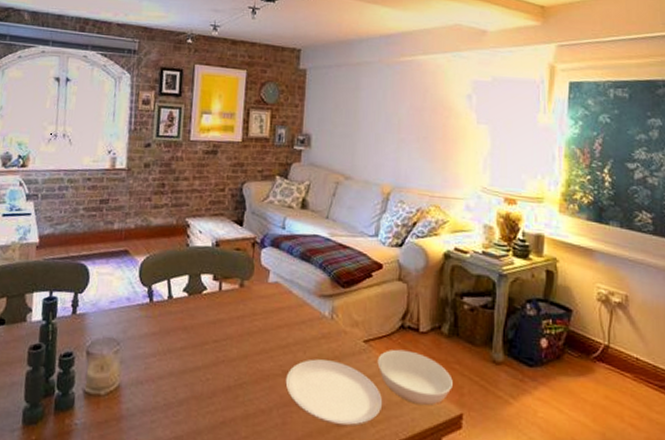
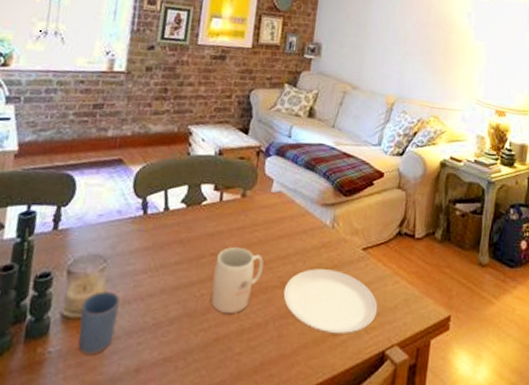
mug: none [99,371,133,429] -> present [78,291,120,355]
mug: none [215,334,264,399] -> present [210,246,264,314]
bowl: present [377,349,453,406] -> none [374,255,443,310]

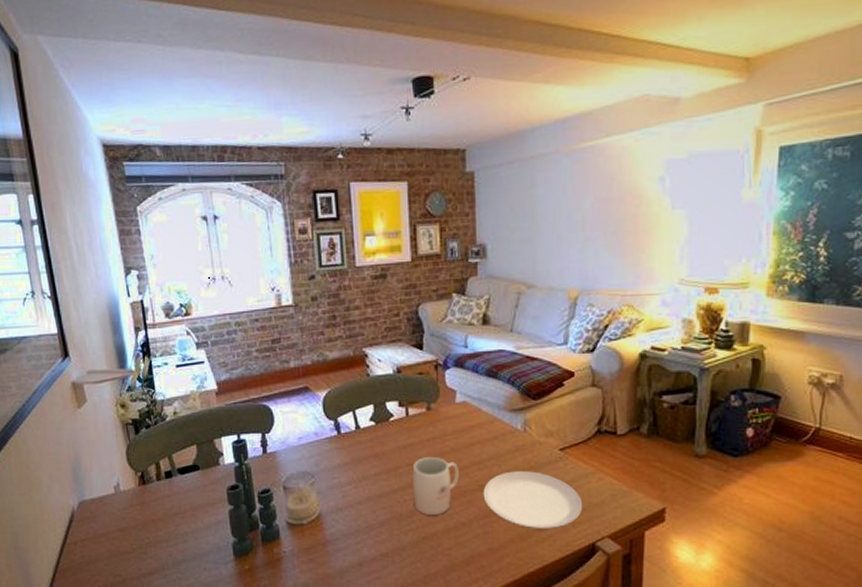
mug: present [78,291,120,355] -> none [301,502,334,553]

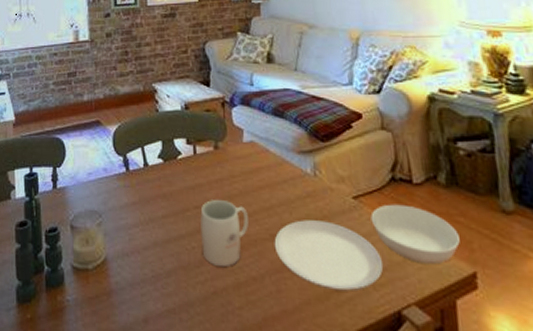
bowl: none [575,453,654,504] -> present [370,204,460,265]

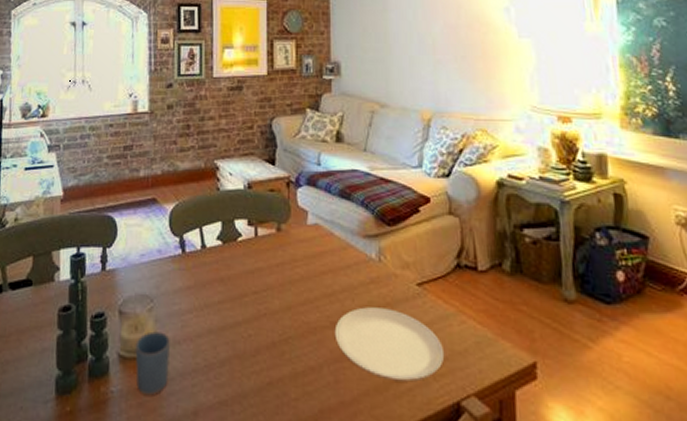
mug: none [87,244,119,304] -> present [135,331,170,396]
mug: present [200,199,249,268] -> none [259,284,309,357]
bowl: present [370,204,460,265] -> none [434,291,522,355]

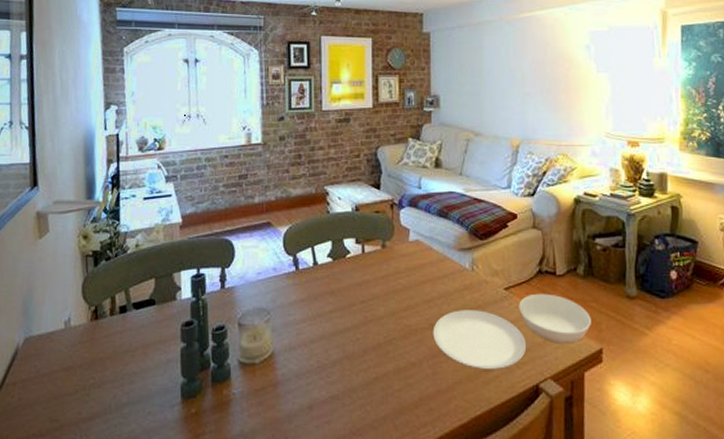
mug: present [135,331,170,396] -> none [254,340,286,395]
bowl: none [434,291,522,355] -> present [519,293,591,345]

